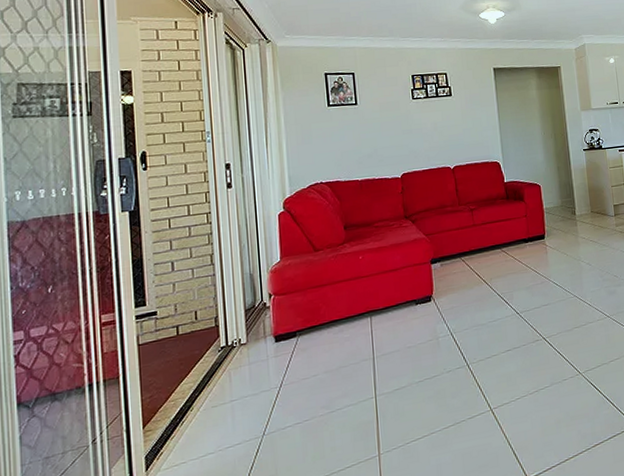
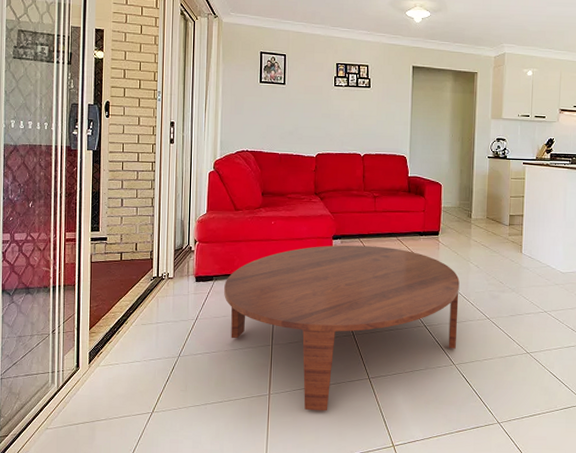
coffee table: none [311,260,580,463] -> present [224,245,460,411]

